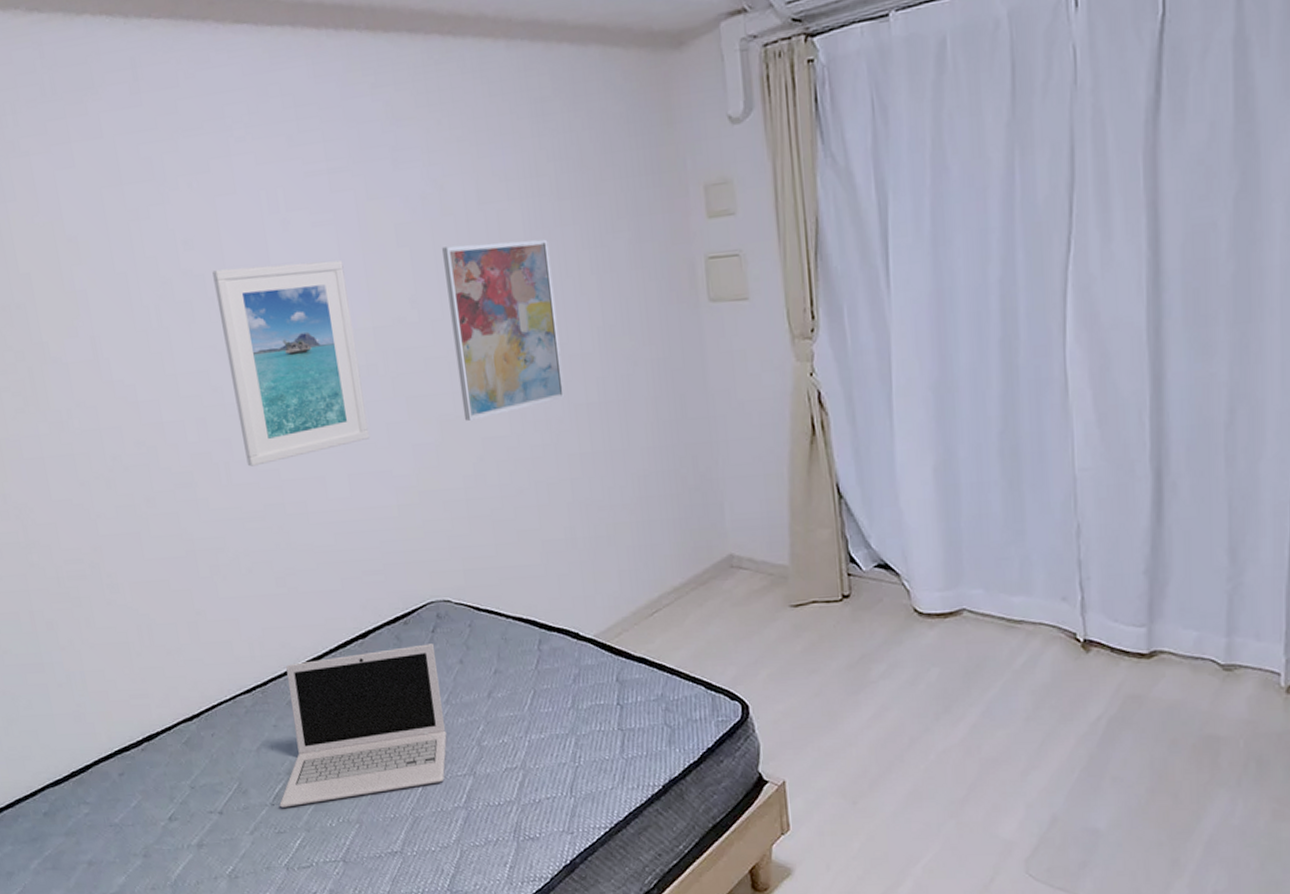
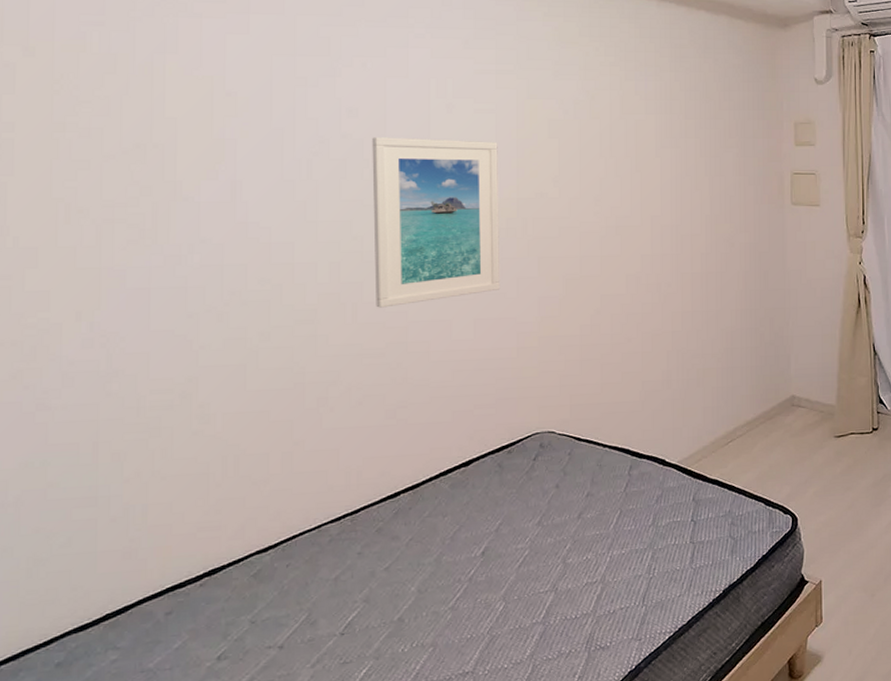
laptop: present [279,644,447,808] -> none [350,470,534,637]
wall art: present [442,239,565,421] -> none [587,142,675,280]

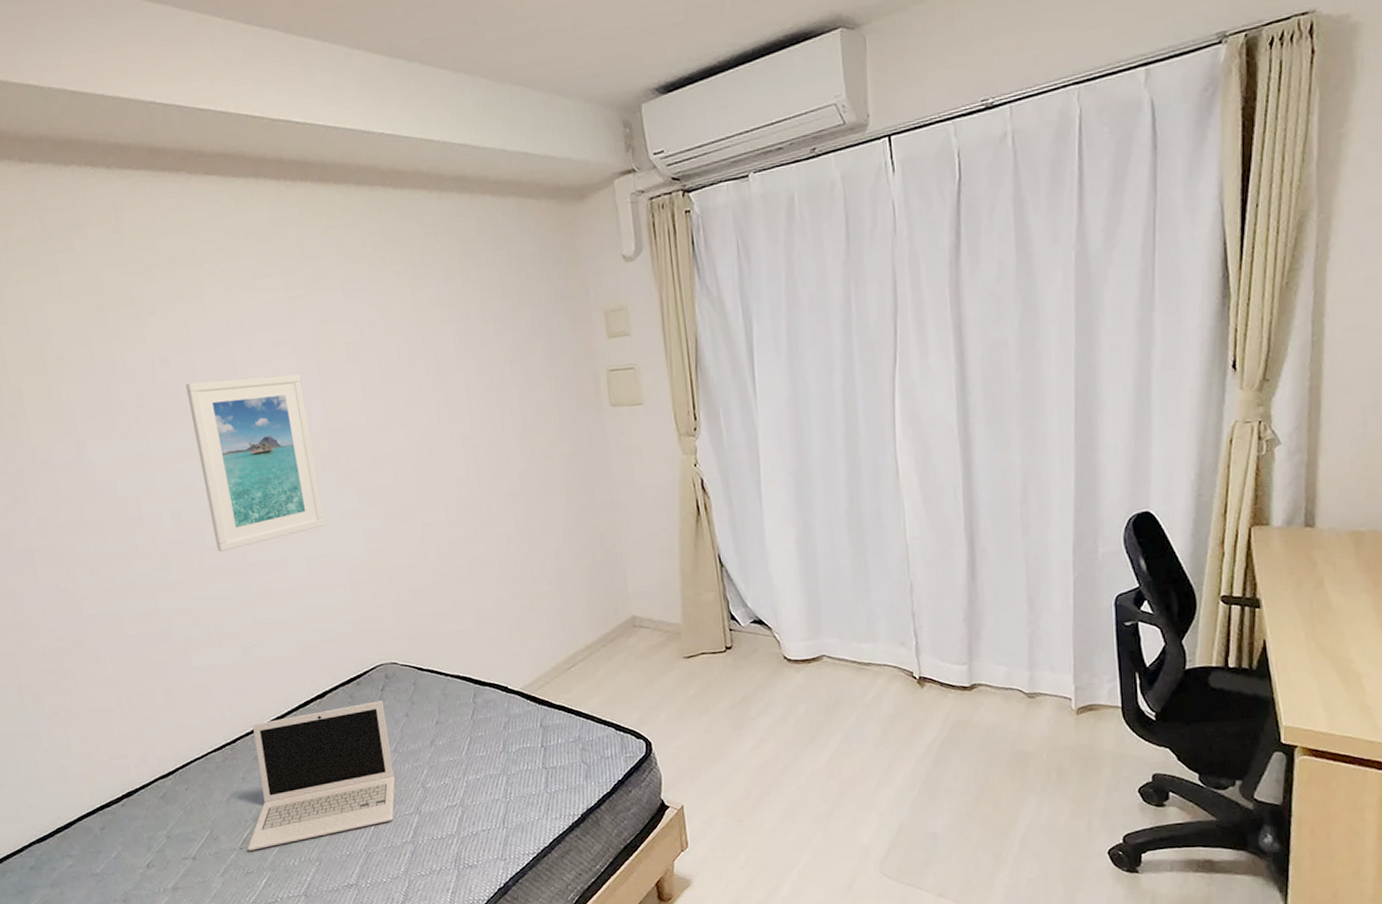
laptop: none [350,470,534,637] -> present [247,701,396,851]

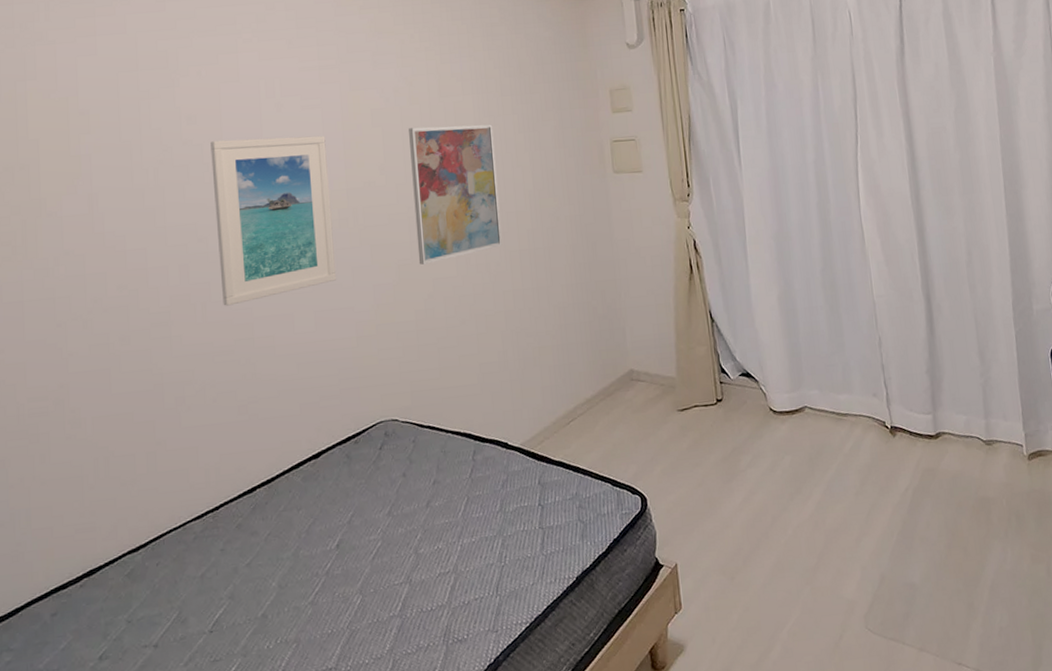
laptop: present [247,701,396,851] -> none [218,460,387,634]
wall art: none [386,356,493,509] -> present [409,124,502,265]

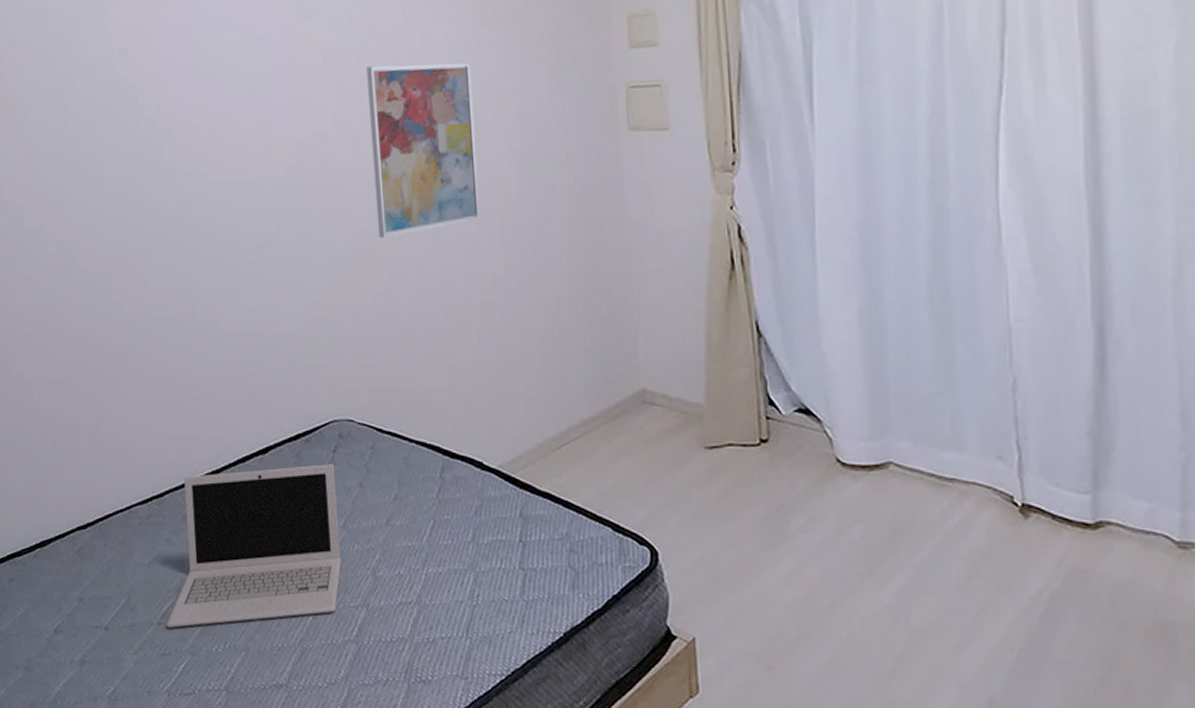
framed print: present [210,135,337,306] -> none [144,75,285,273]
laptop: none [218,460,387,634] -> present [166,464,342,628]

